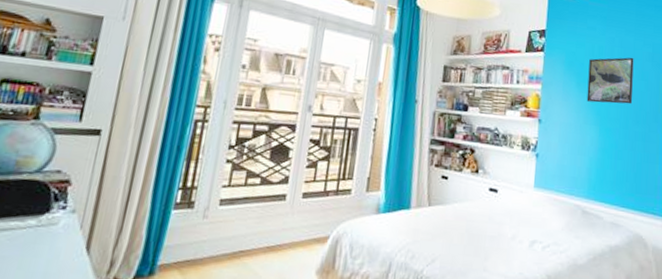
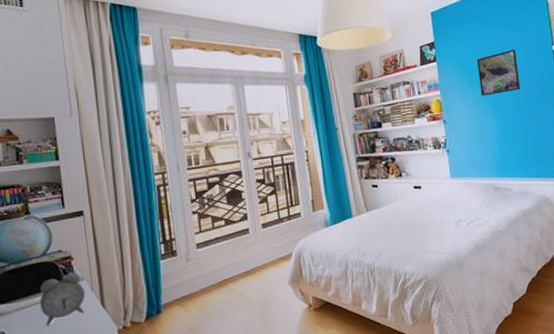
alarm clock: none [11,200,74,261] -> present [40,272,86,327]

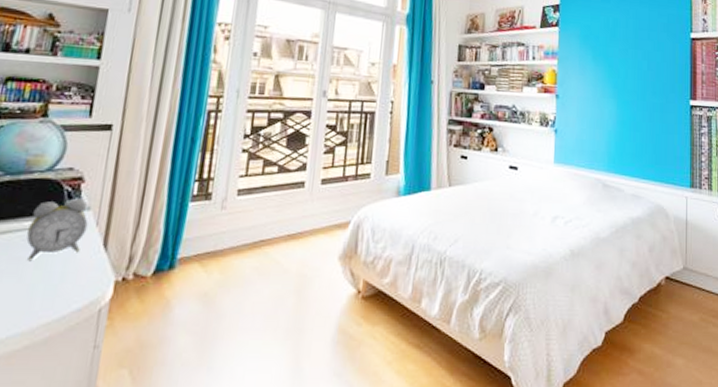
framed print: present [477,49,521,96] -> none [603,28,650,76]

